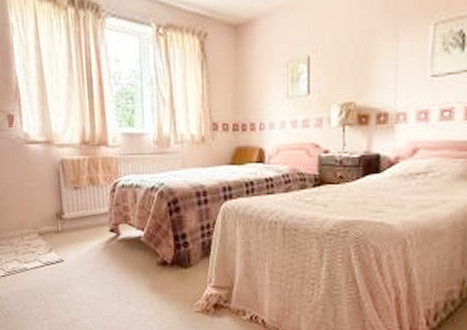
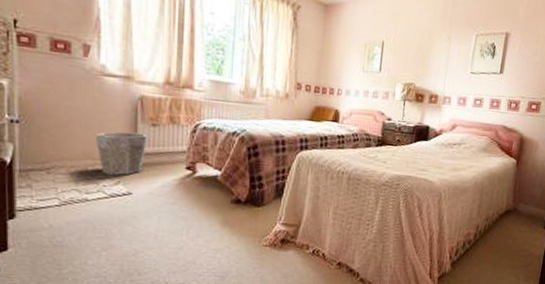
waste bin: none [26,198,72,242] -> present [95,131,149,175]

